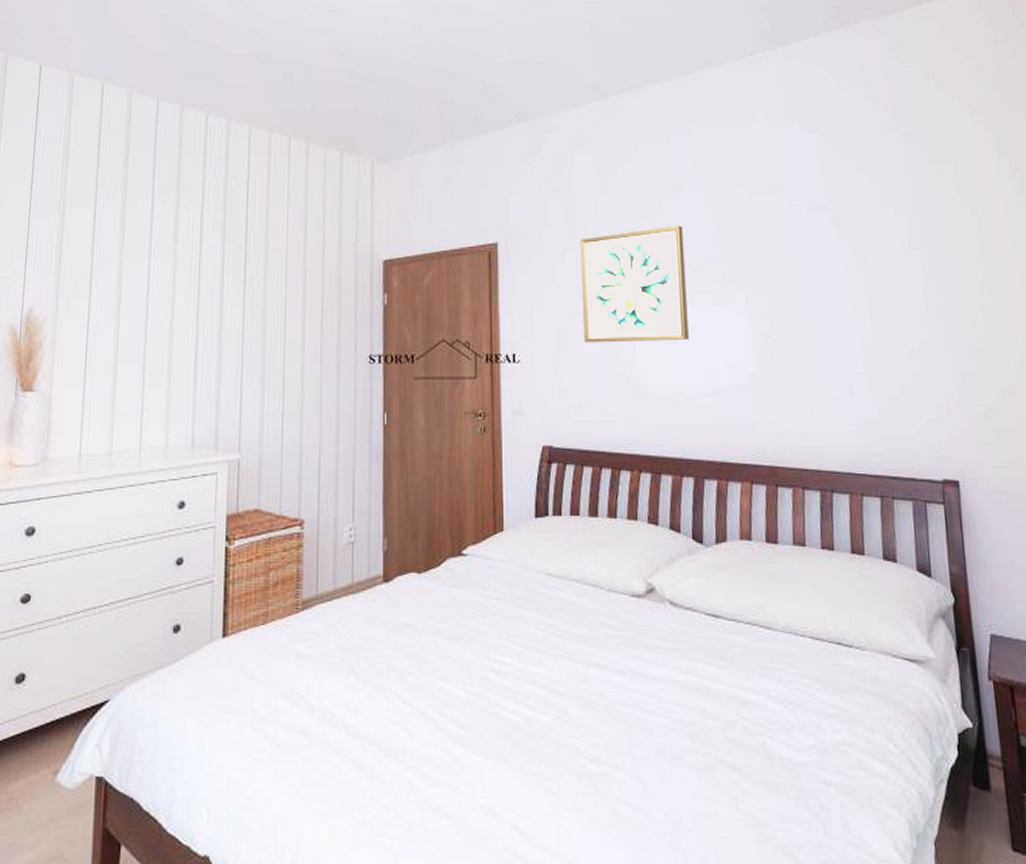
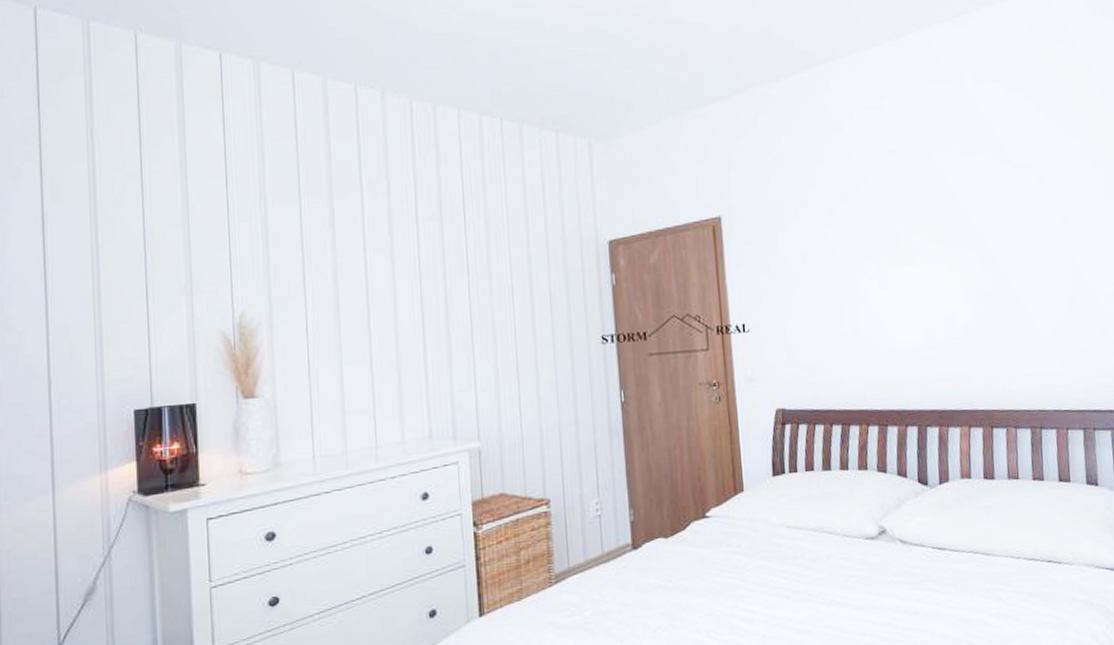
wall art: present [580,225,689,343] -> none [801,189,908,309]

